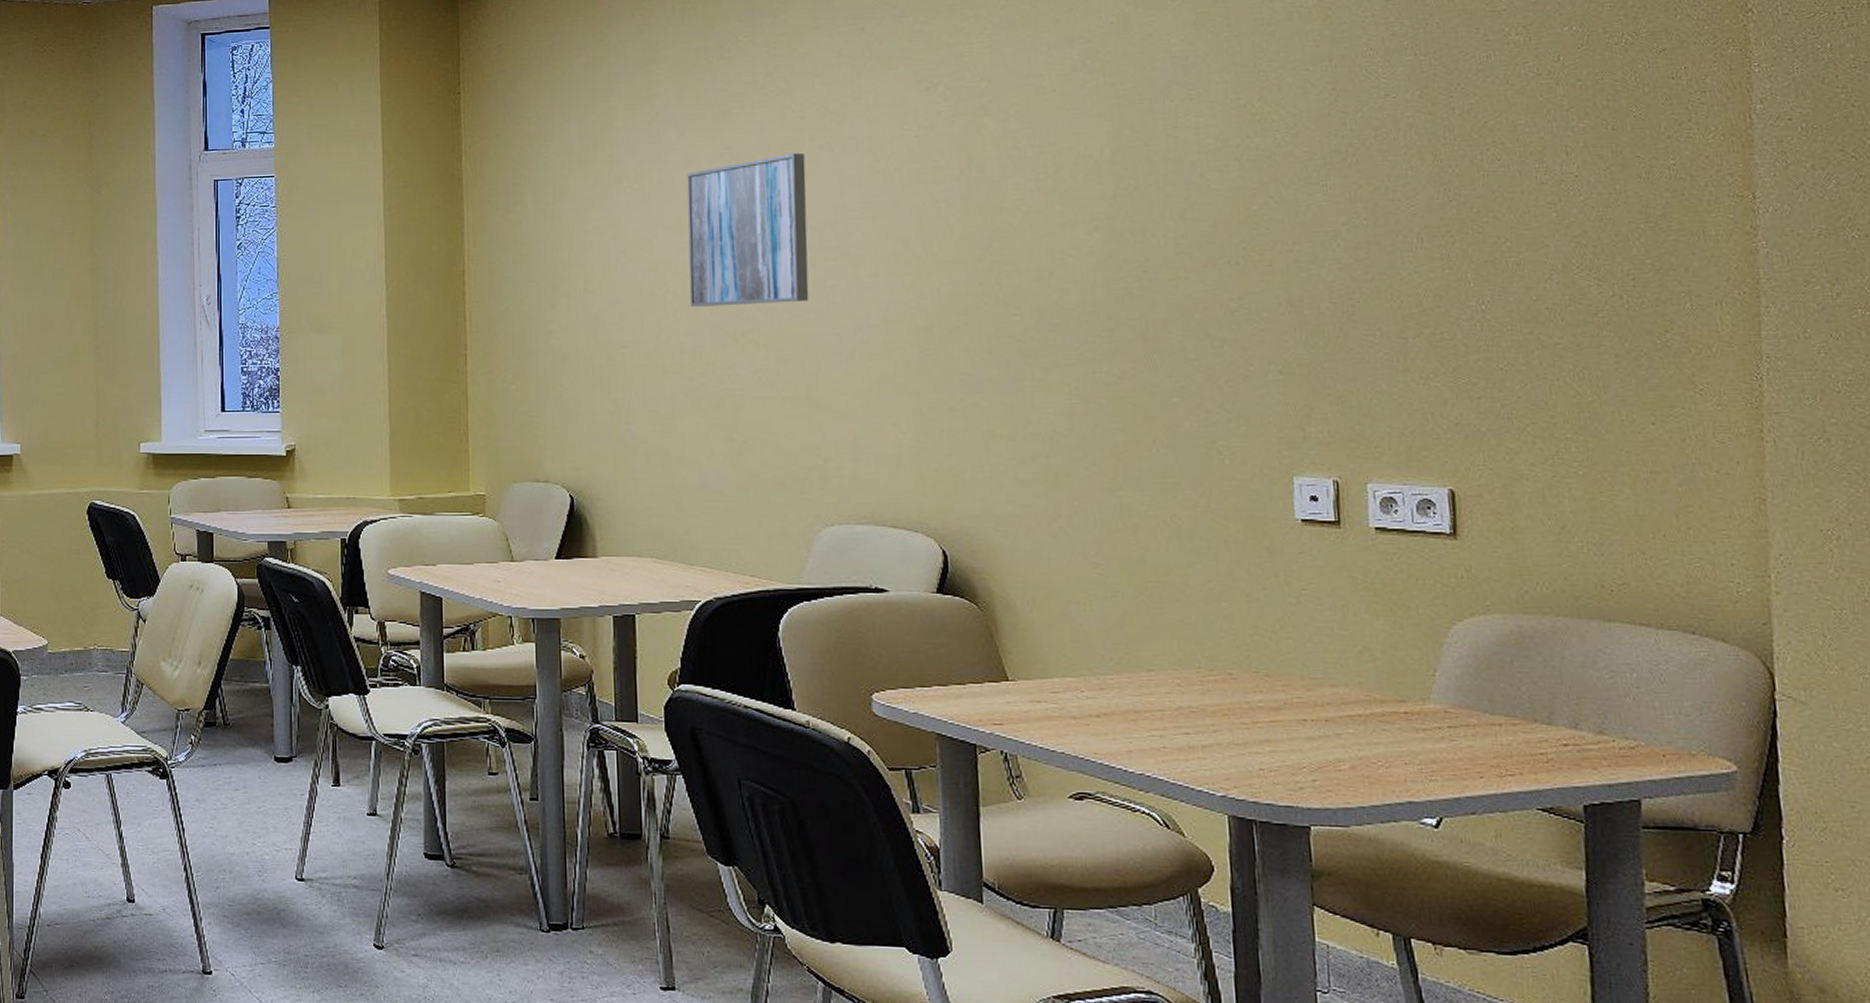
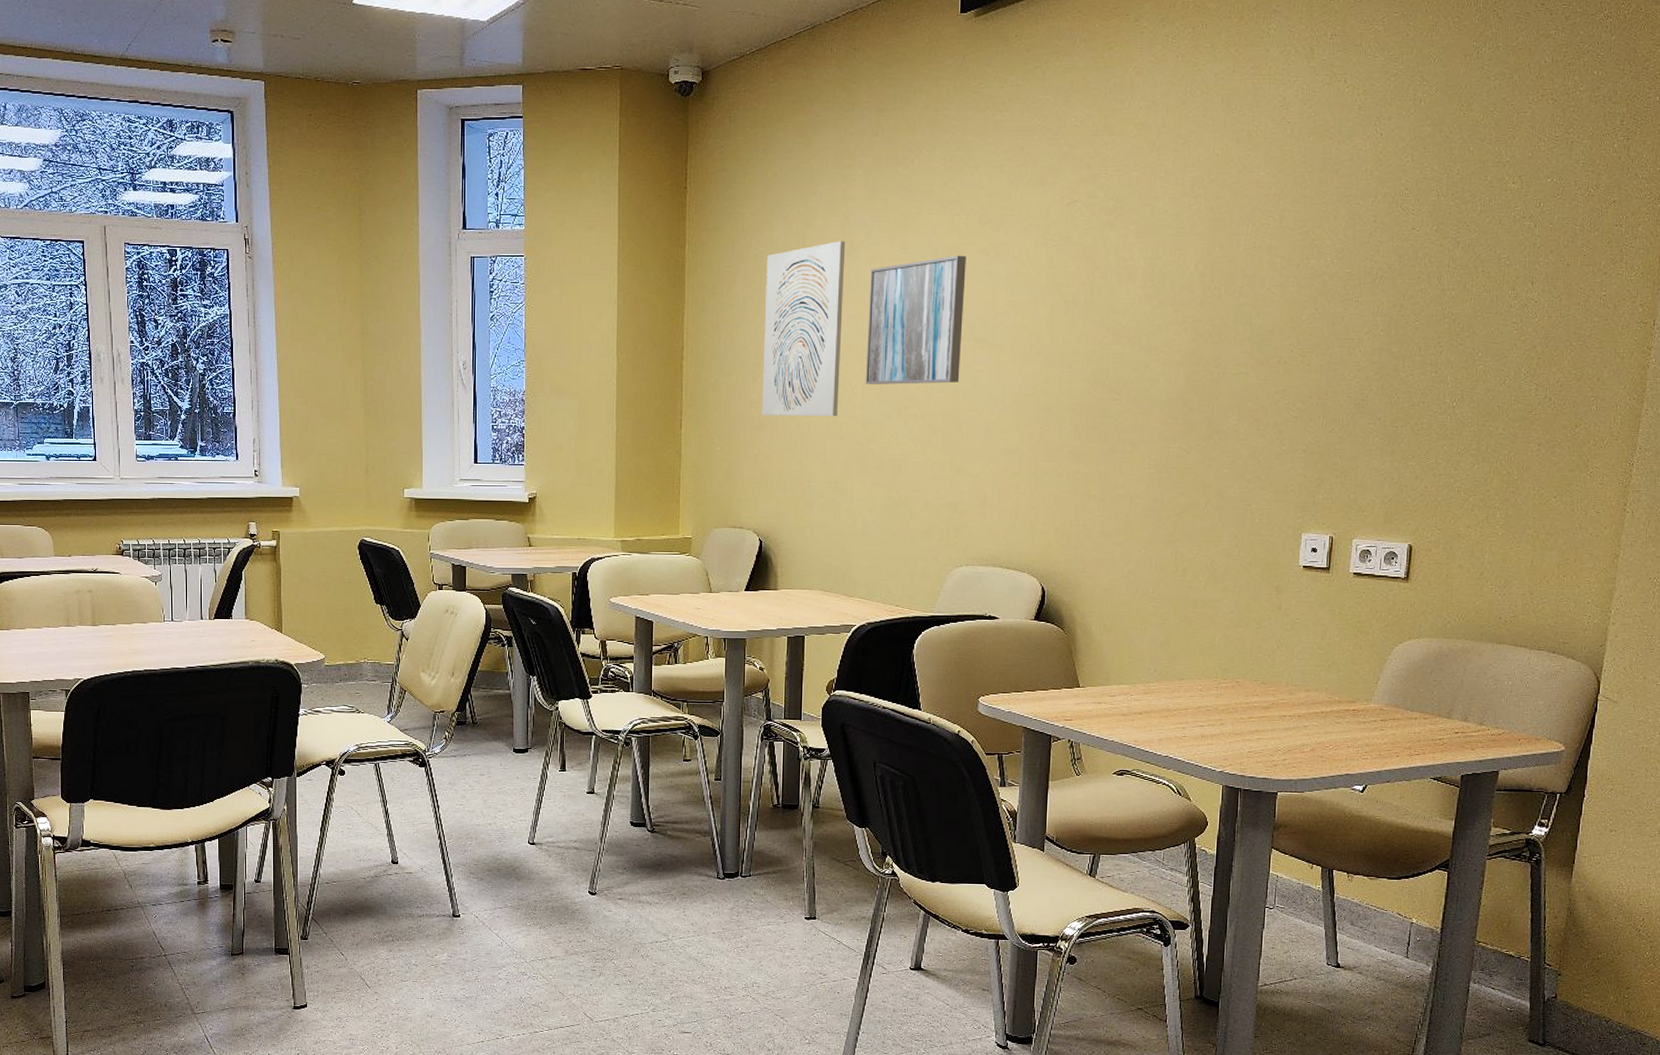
wall art: none [559,143,659,348] -> present [762,241,846,417]

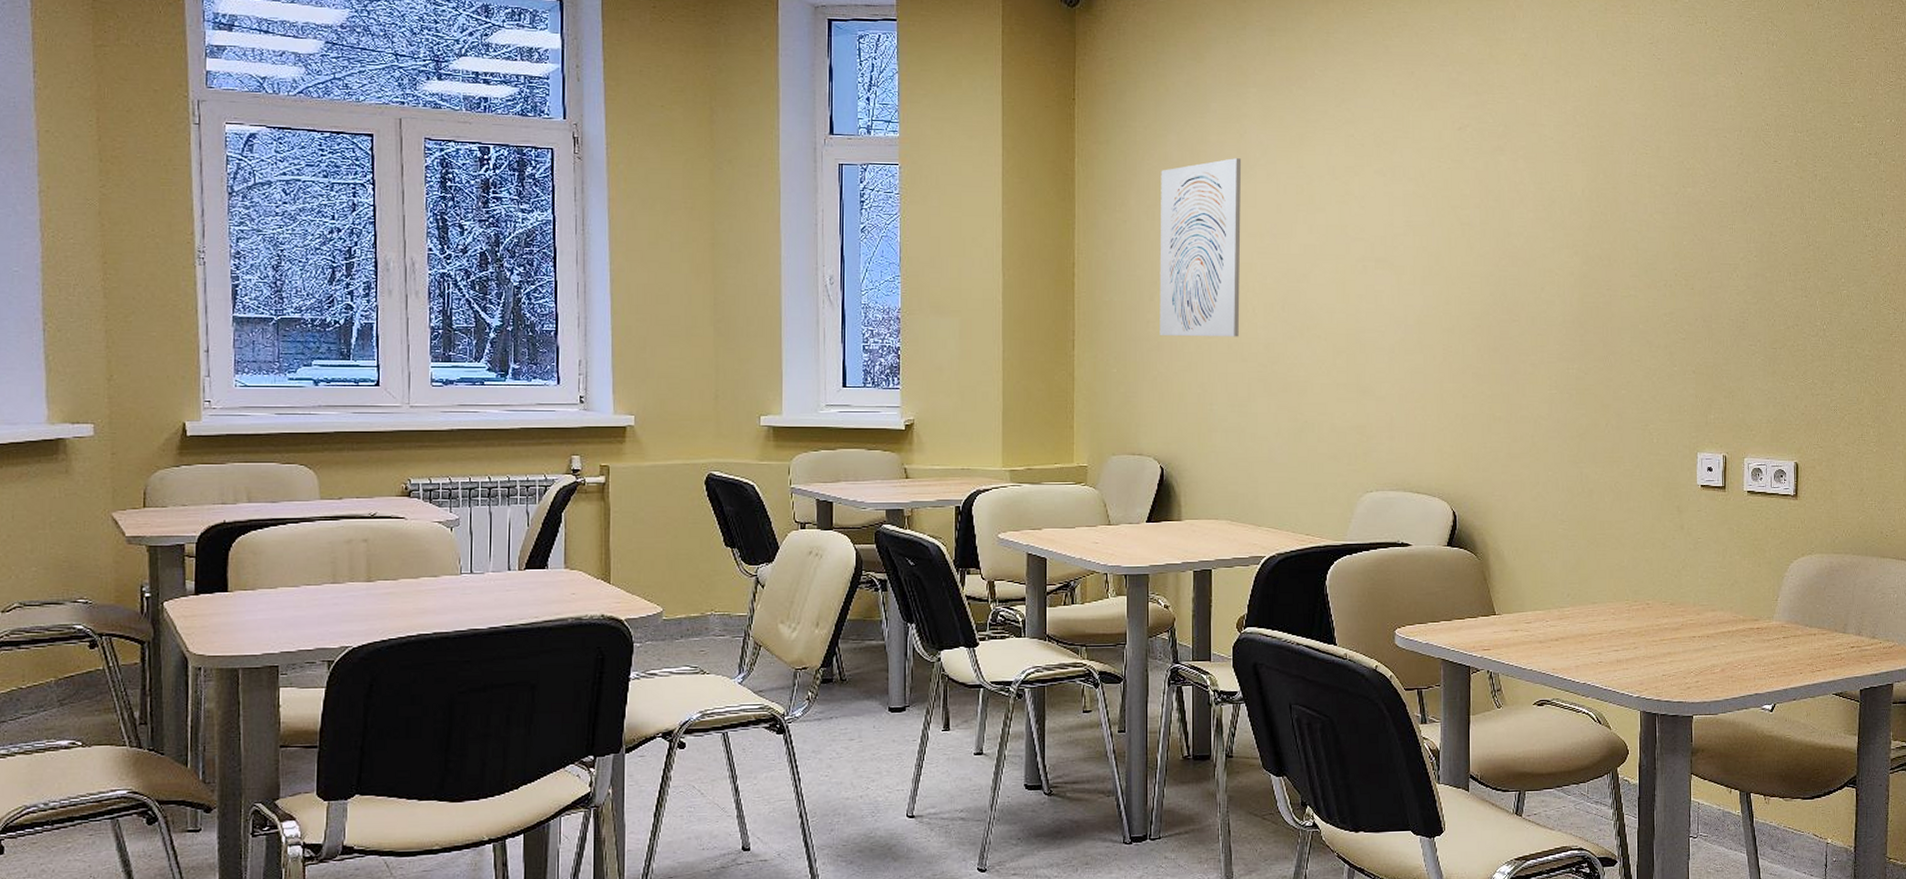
wall art: present [865,255,966,385] -> none [1266,175,1363,305]

